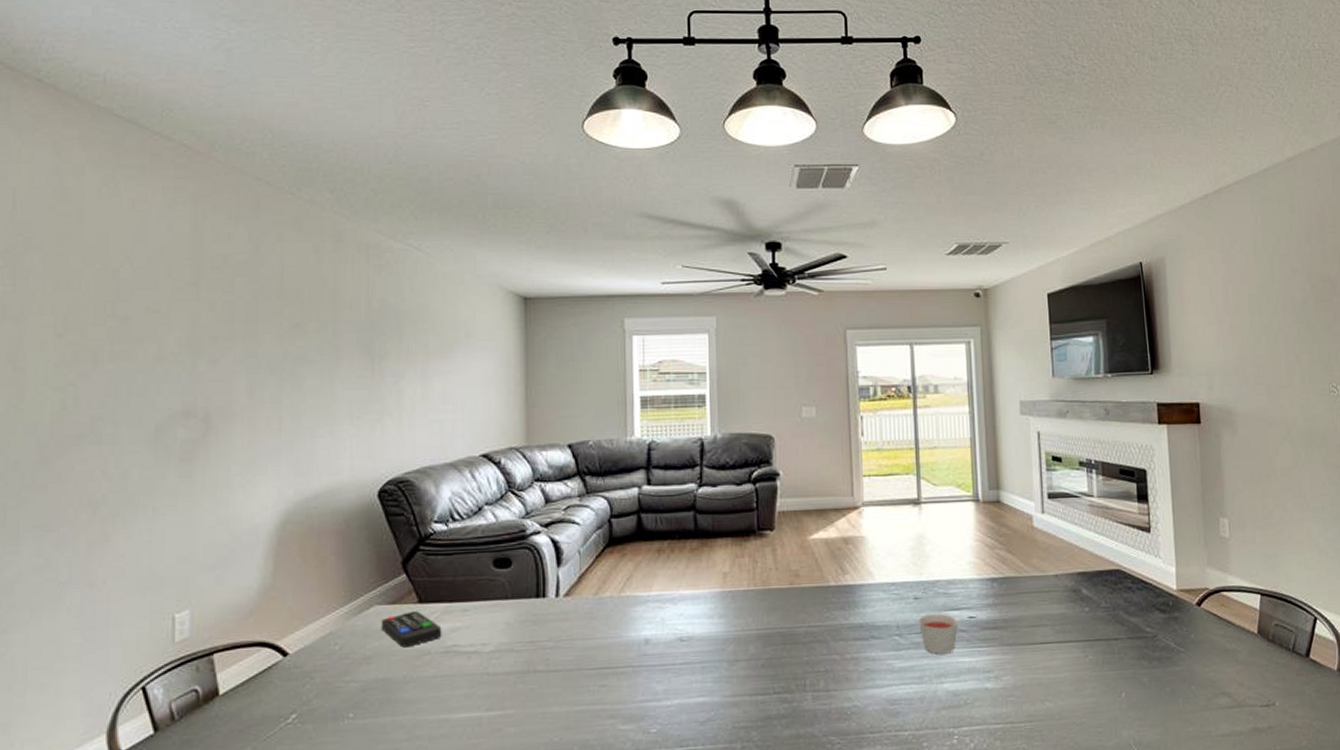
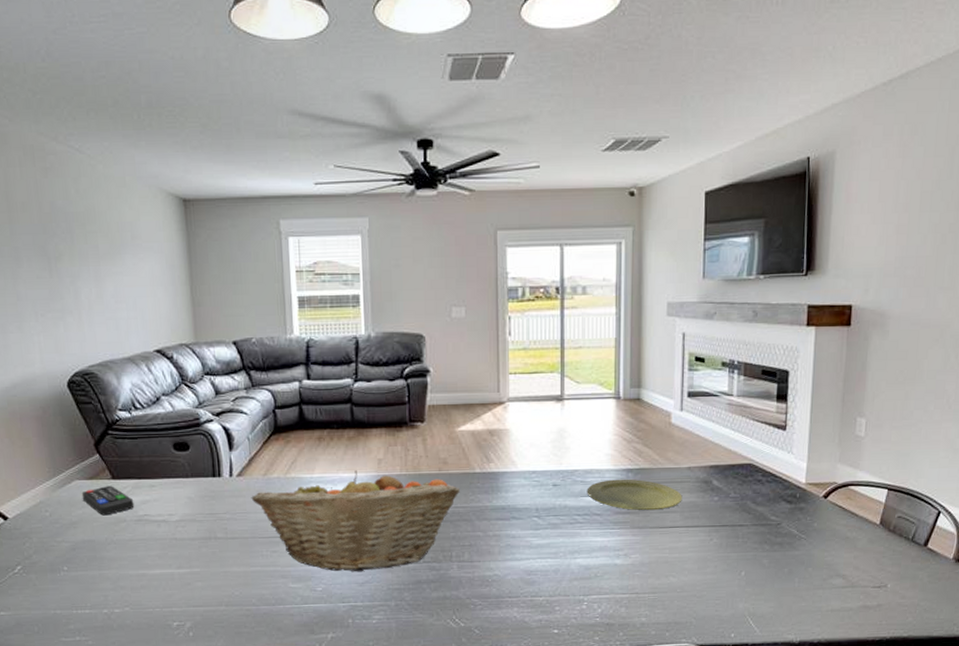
fruit basket: none [579,586,814,708] -> present [251,470,461,572]
candle: present [919,613,958,654] -> none [556,499,593,534]
plate: none [950,589,1052,625] -> present [587,479,683,511]

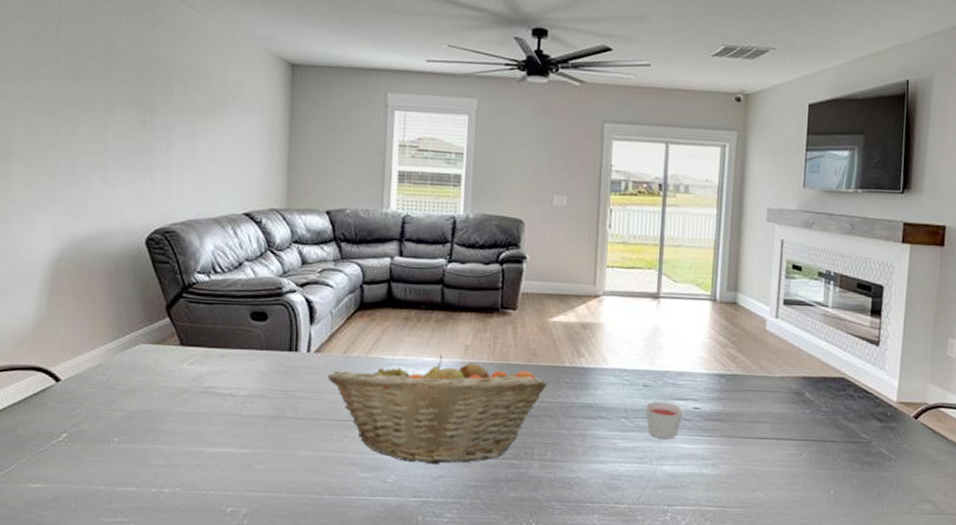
remote control: present [81,486,135,516] -> none [145,352,201,385]
candle: none [556,499,593,534] -> present [645,401,683,439]
plate: present [587,479,683,511] -> none [677,383,774,420]

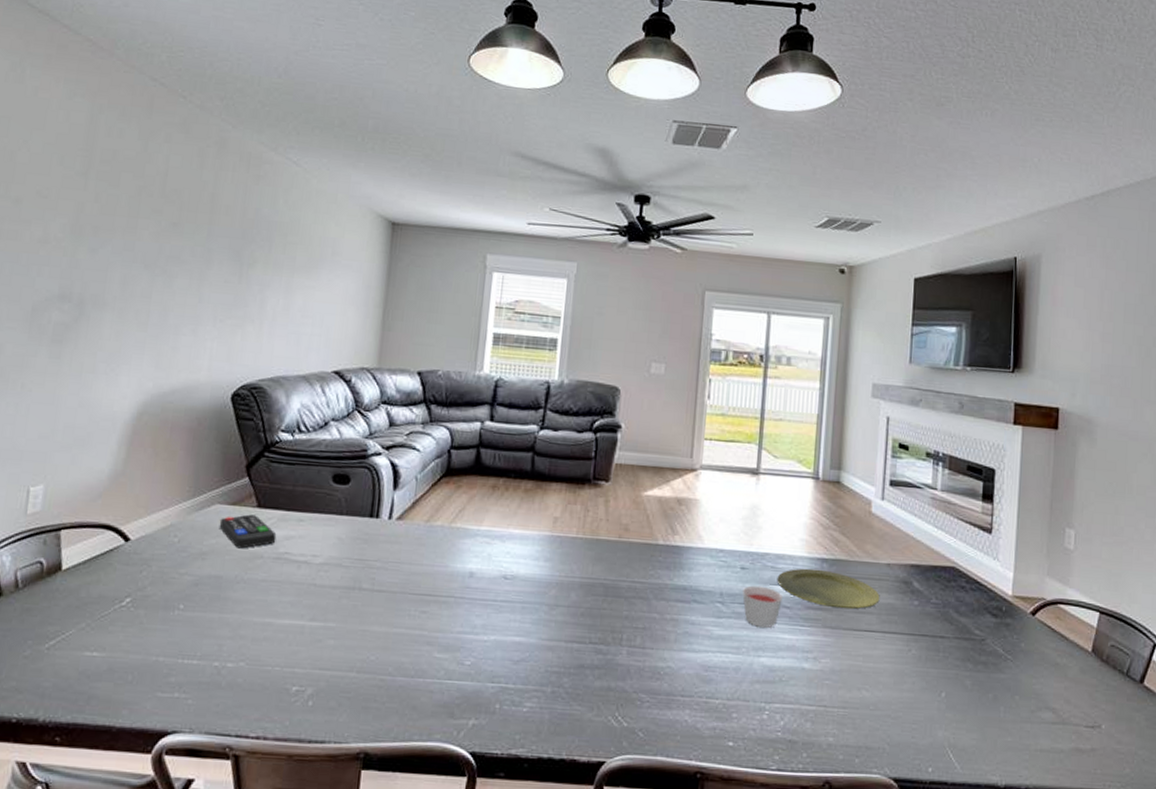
remote control: none [145,352,201,385] -> present [219,514,277,549]
fruit basket: present [327,355,548,465] -> none [408,527,640,648]
plate: none [677,383,774,420] -> present [777,568,880,610]

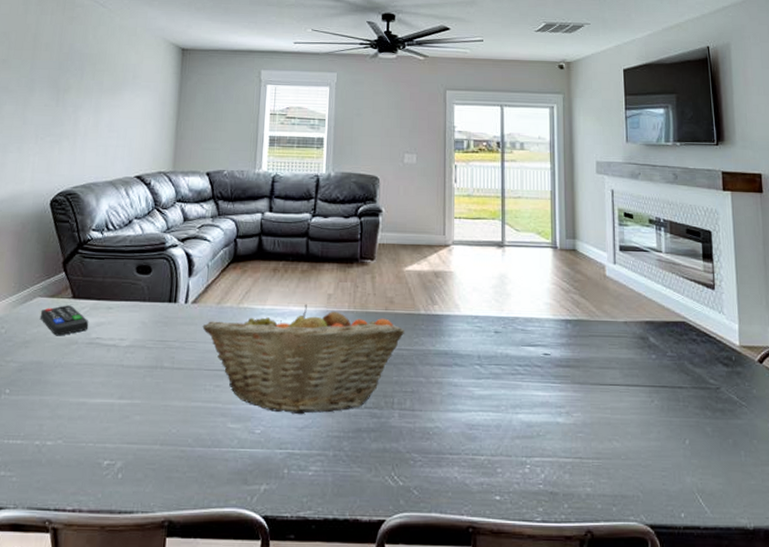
fruit basket: none [408,527,640,648] -> present [202,304,405,415]
candle: present [742,585,782,628] -> none [498,347,533,386]
plate: present [777,568,880,610] -> none [527,329,621,366]

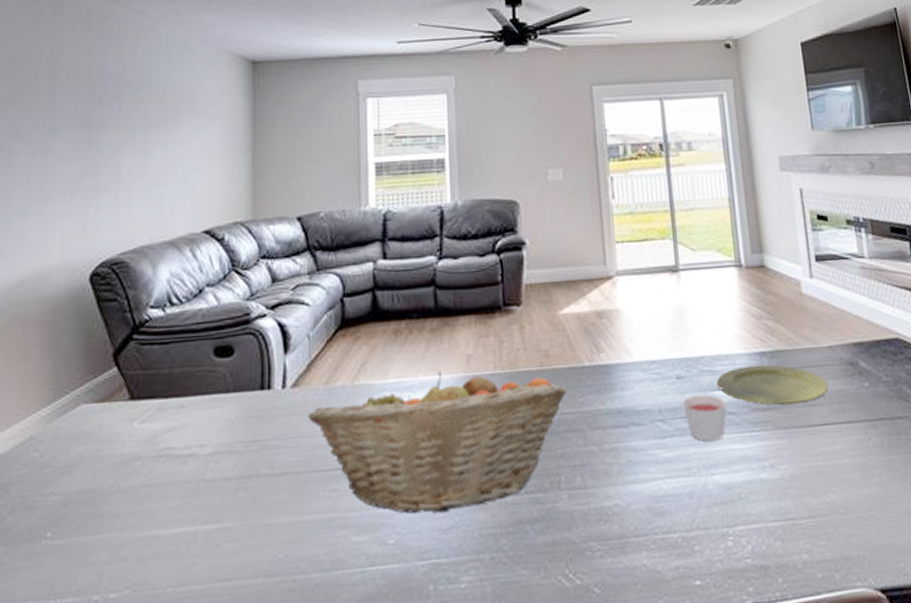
remote control: present [40,305,89,336] -> none [86,409,155,453]
candle: none [498,347,533,386] -> present [683,394,727,441]
plate: none [527,329,621,366] -> present [716,364,829,405]

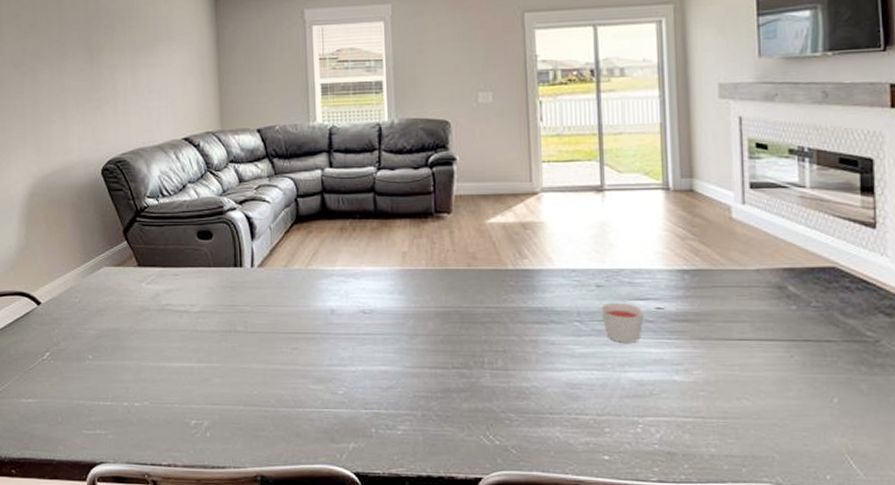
fruit basket: present [307,371,568,514] -> none [272,264,492,376]
plate: present [716,364,829,405] -> none [635,281,752,319]

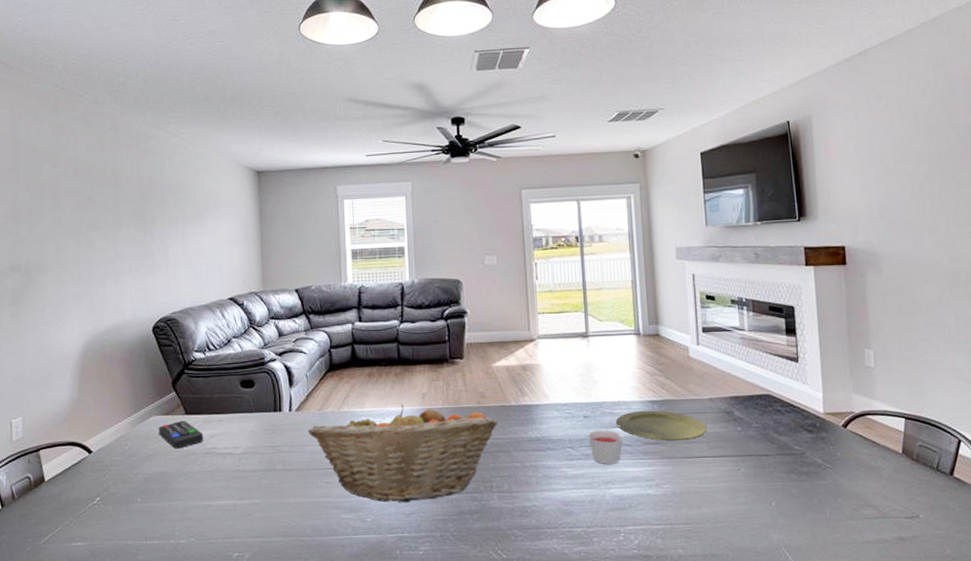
remote control: none [109,273,158,304] -> present [158,421,204,449]
fruit basket: none [272,264,492,376] -> present [308,404,498,503]
plate: none [635,281,752,319] -> present [615,410,707,441]

